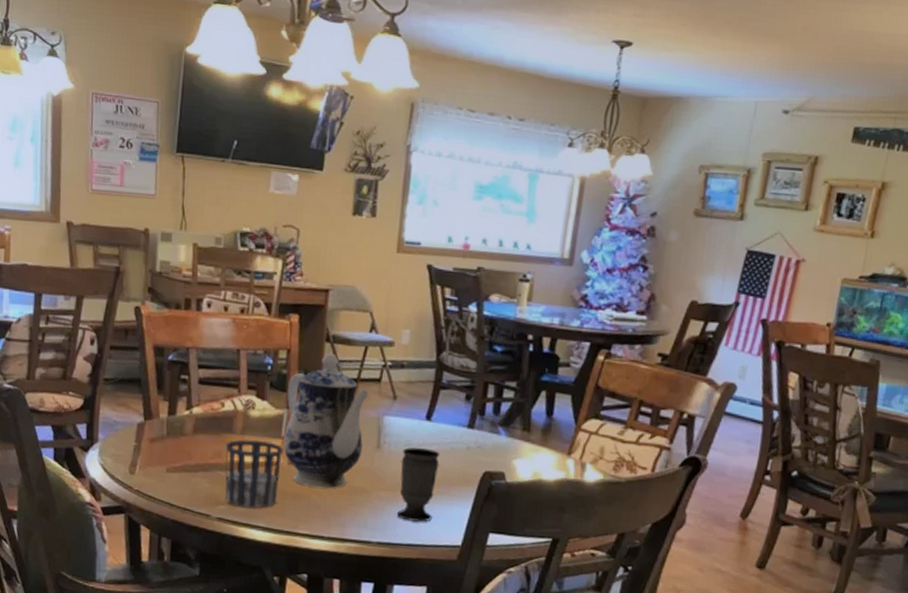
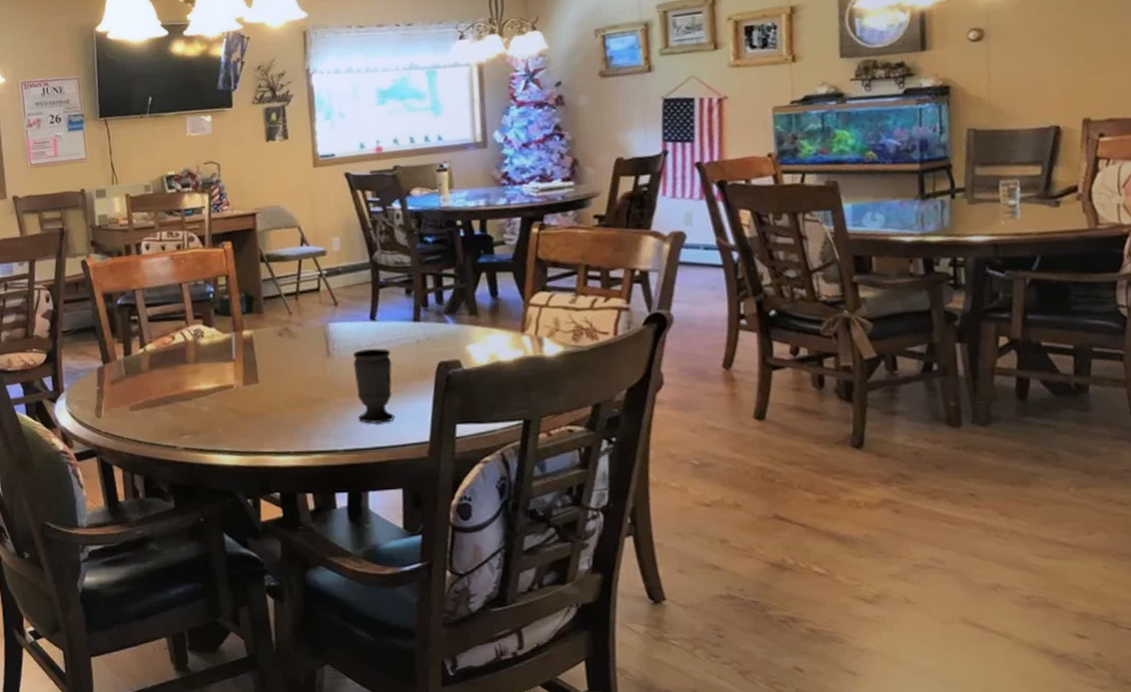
cup: present [225,439,284,508] -> none [181,365,239,434]
teapot: present [283,352,369,488] -> none [231,271,313,404]

